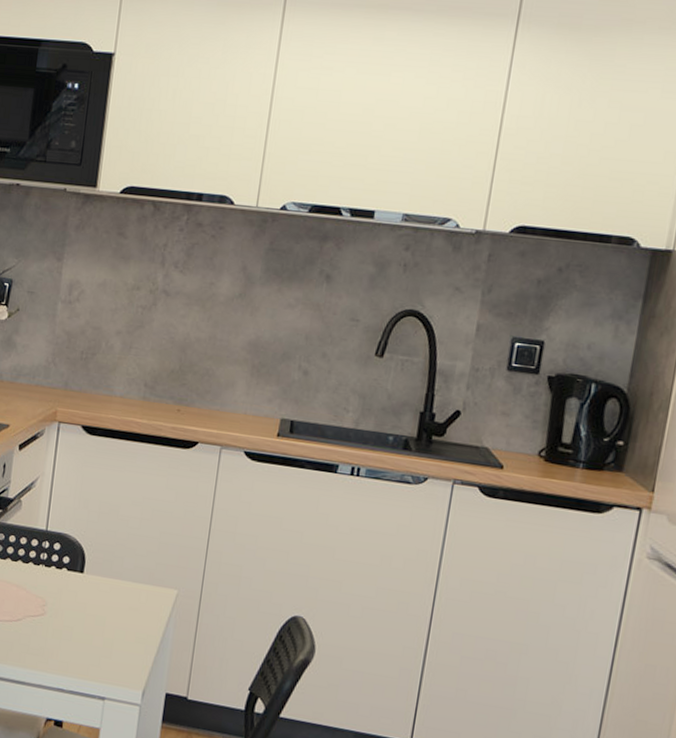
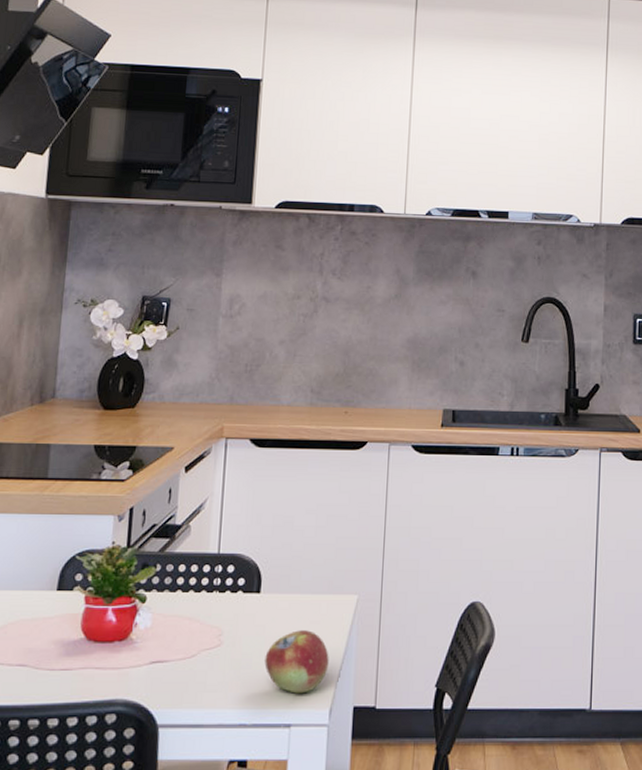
fruit: none [84,613,146,672] -> present [264,630,329,694]

